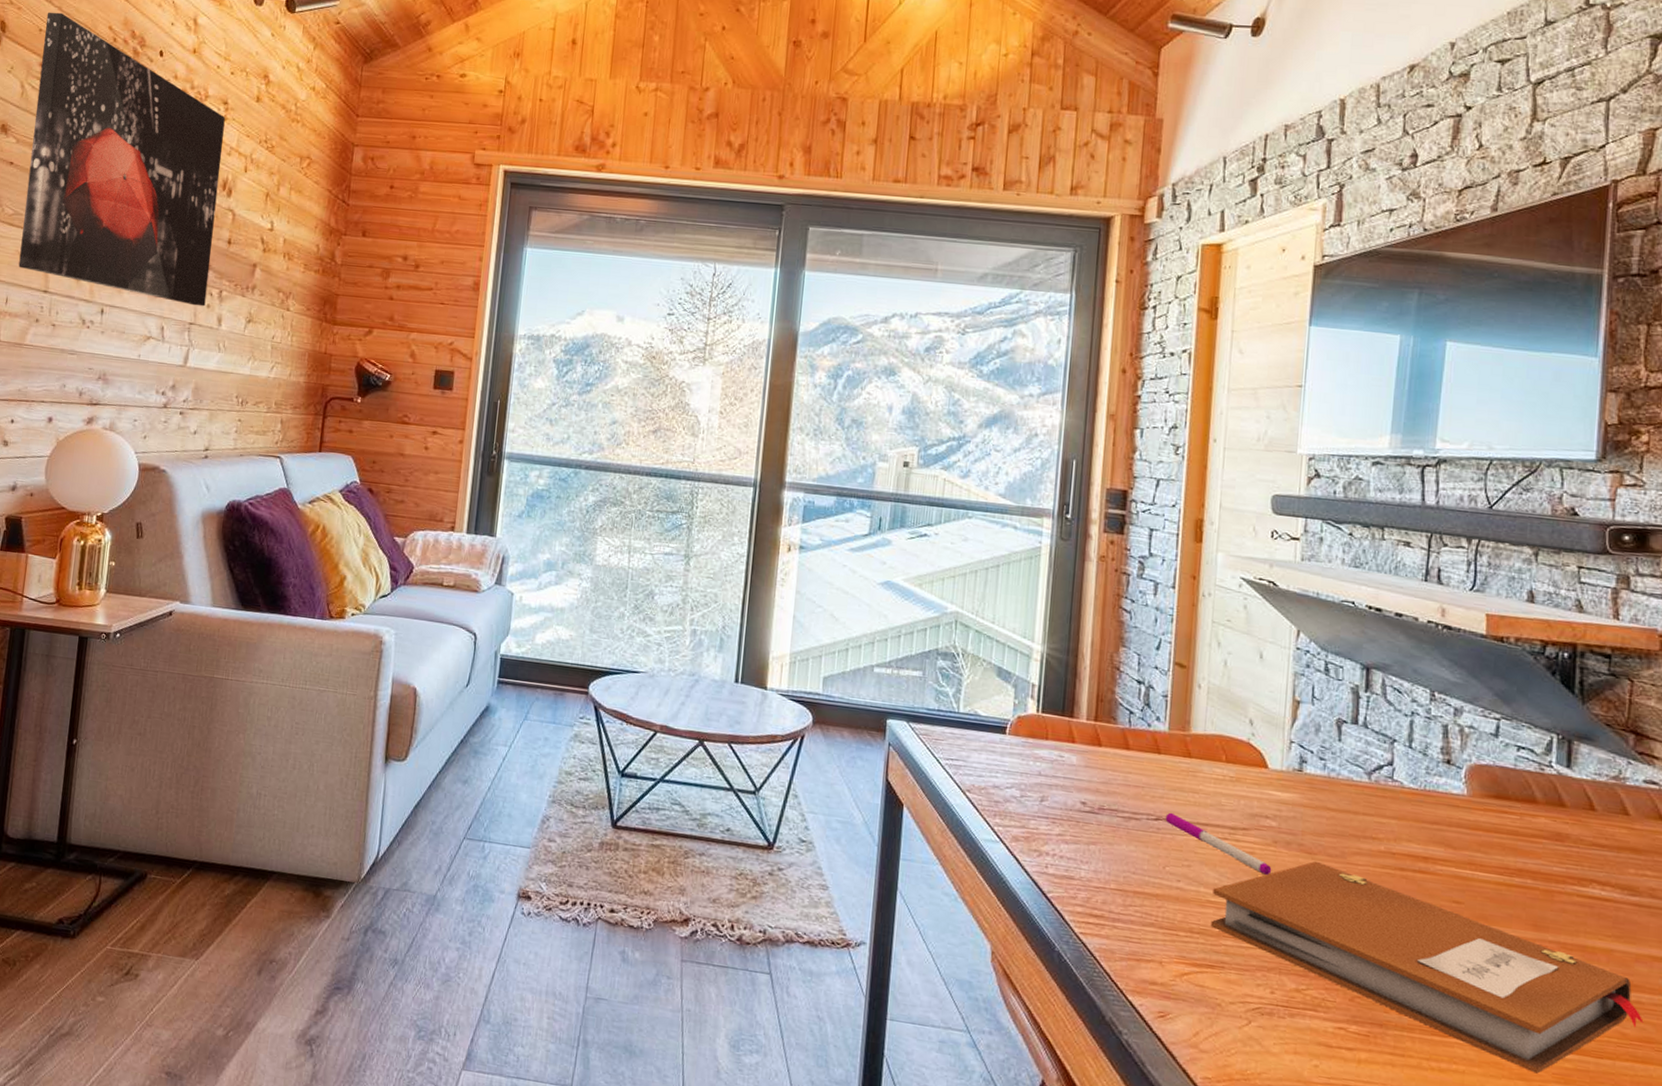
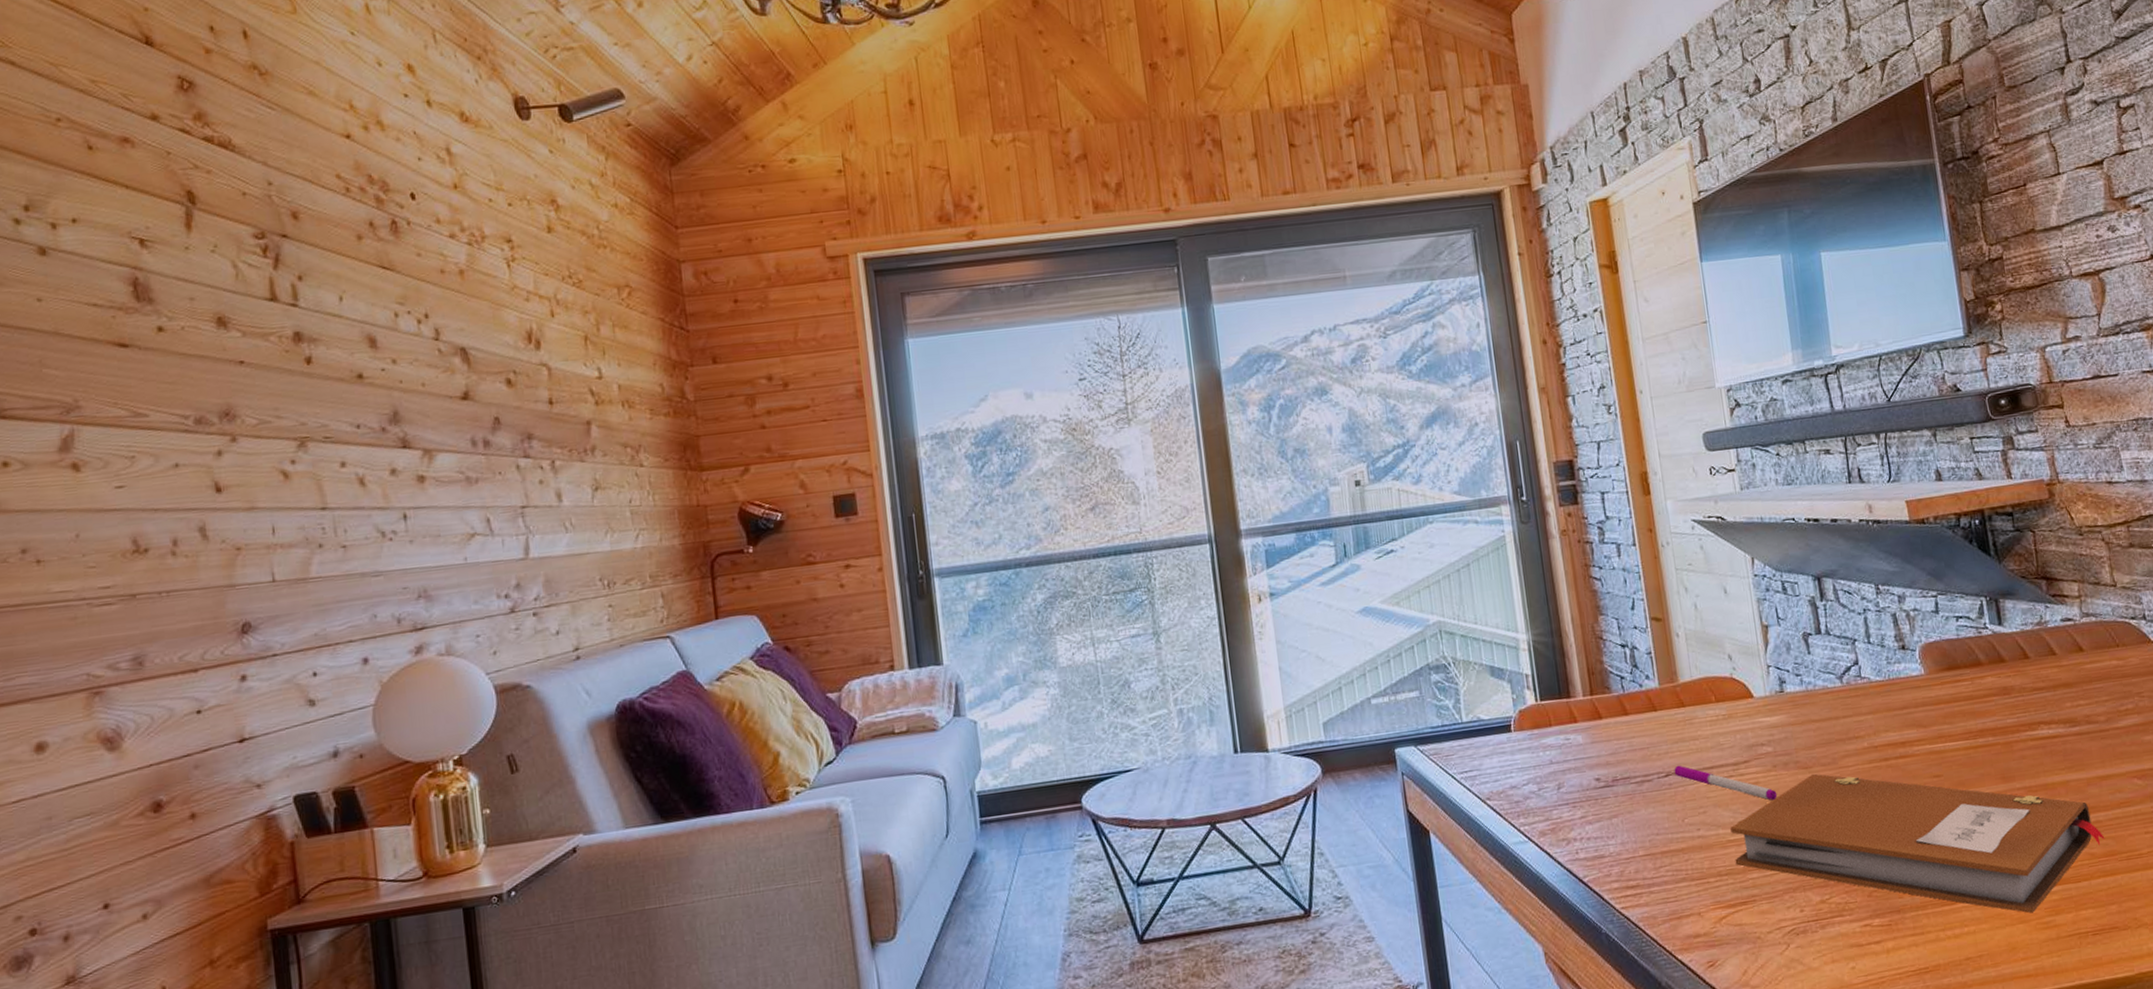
wall art: present [18,12,225,307] -> none [248,168,537,488]

